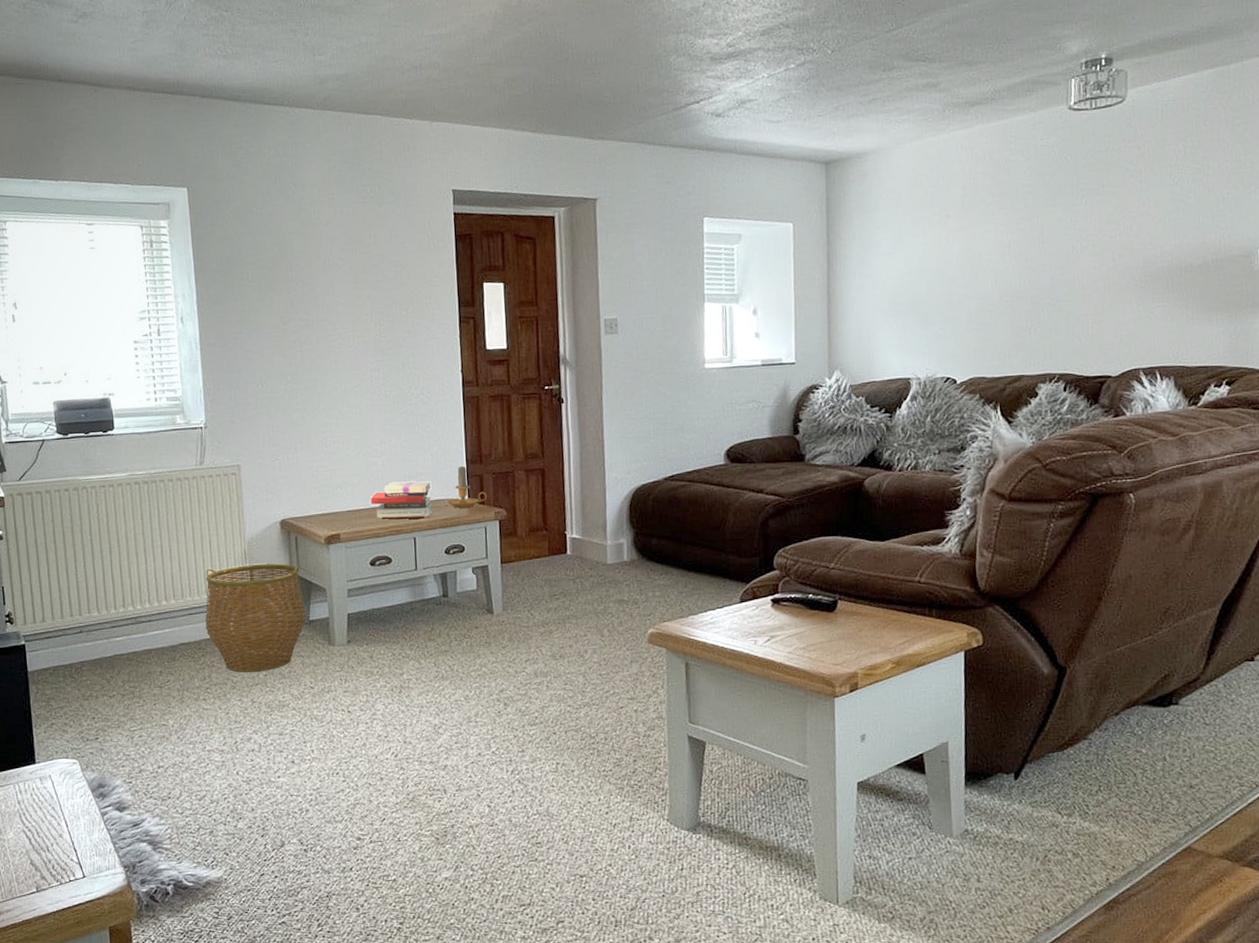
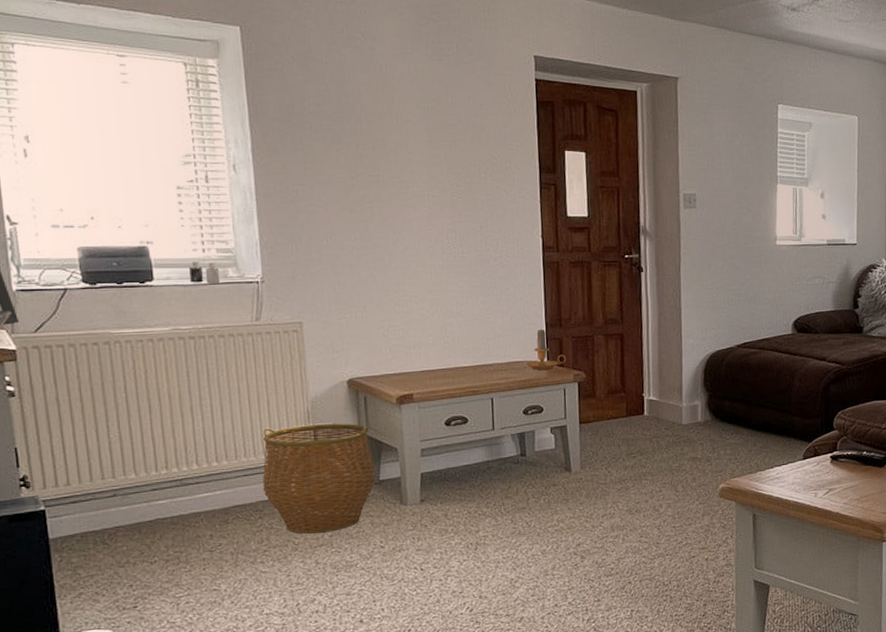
candle: none [144,410,169,432] -> present [189,261,220,285]
books: present [370,481,433,520] -> none [446,343,512,381]

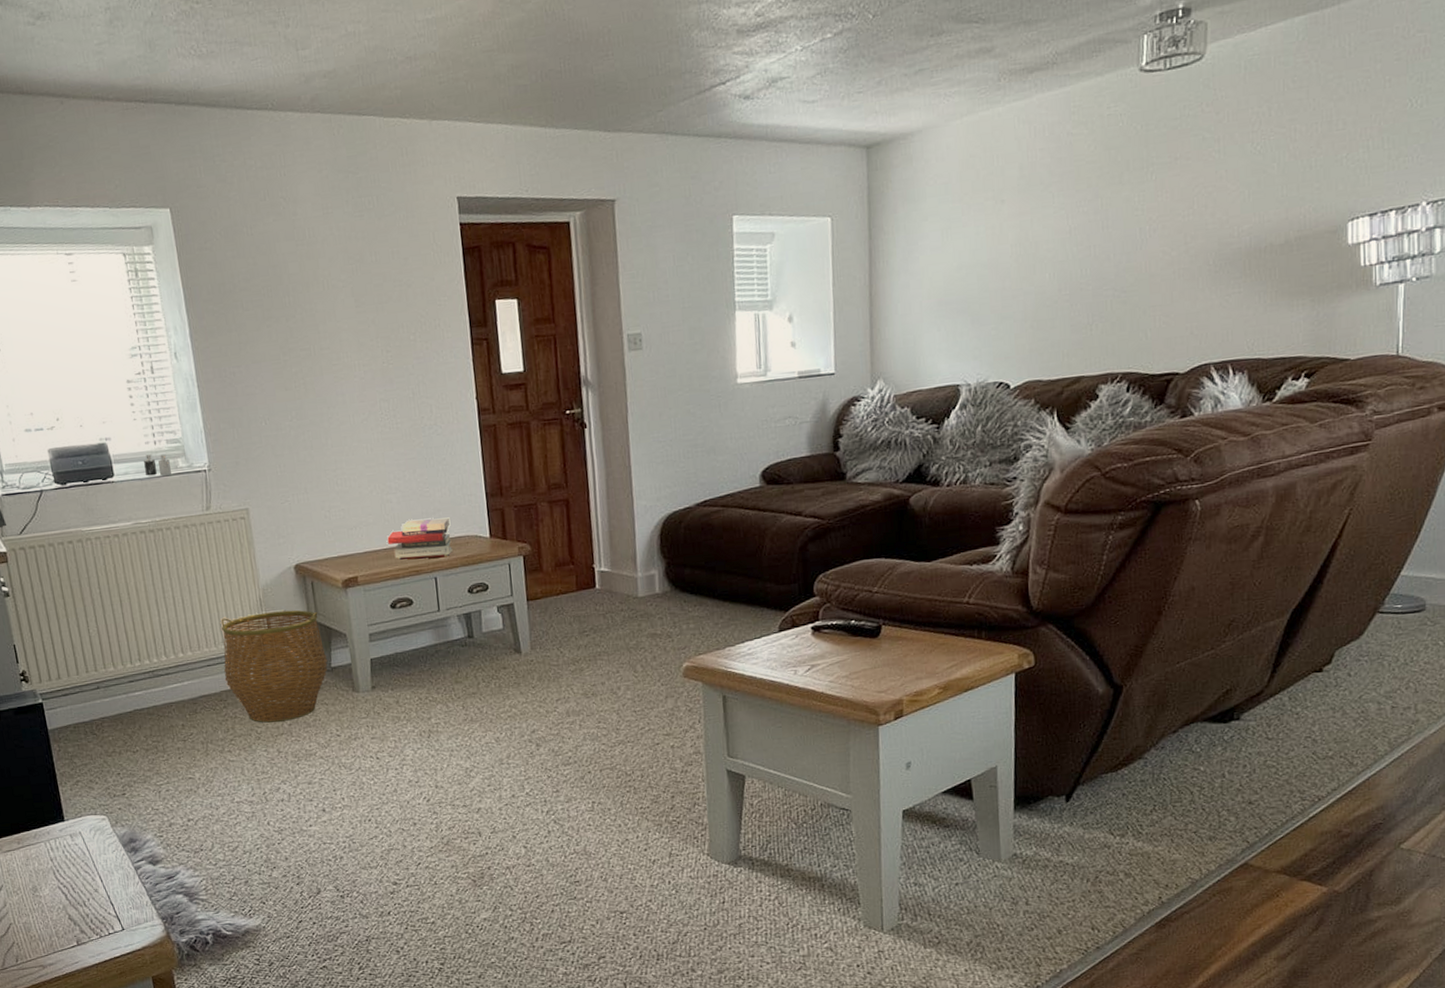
books: none [446,343,512,381] -> present [387,518,454,559]
candle: present [524,327,567,370] -> none [466,498,510,545]

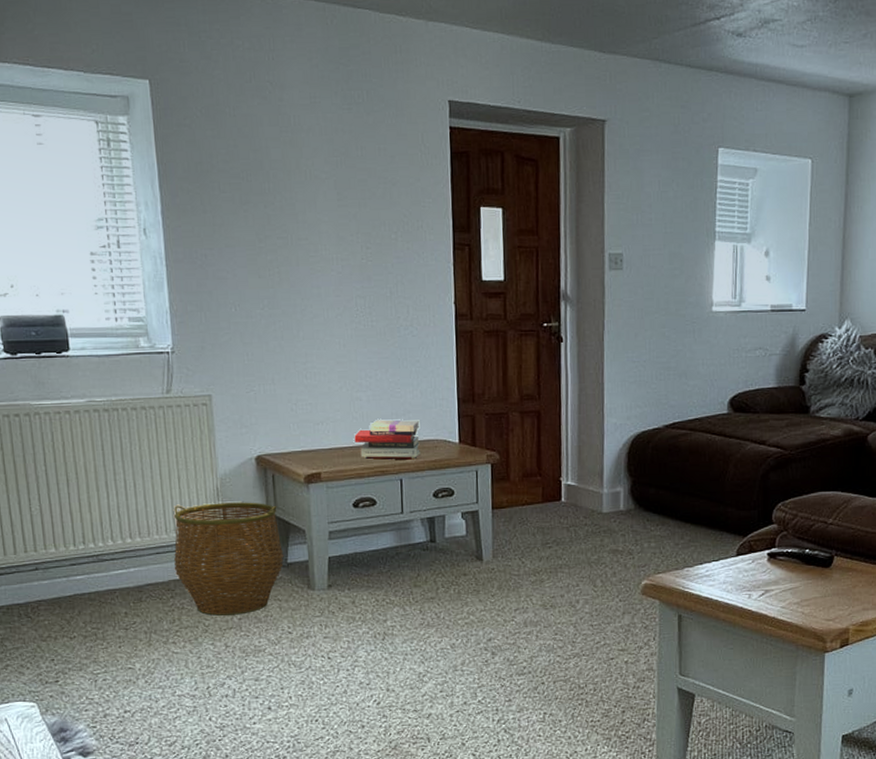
candle: present [144,454,171,477] -> none [103,331,132,355]

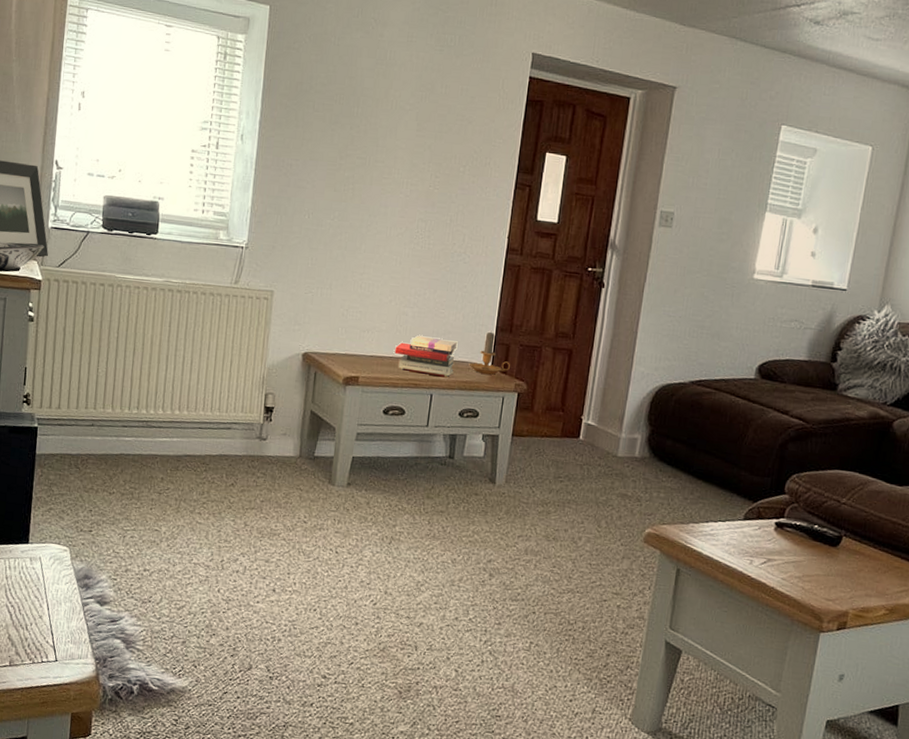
basket: present [174,502,284,616] -> none [212,387,314,497]
candle: none [435,403,480,450] -> present [469,330,511,375]

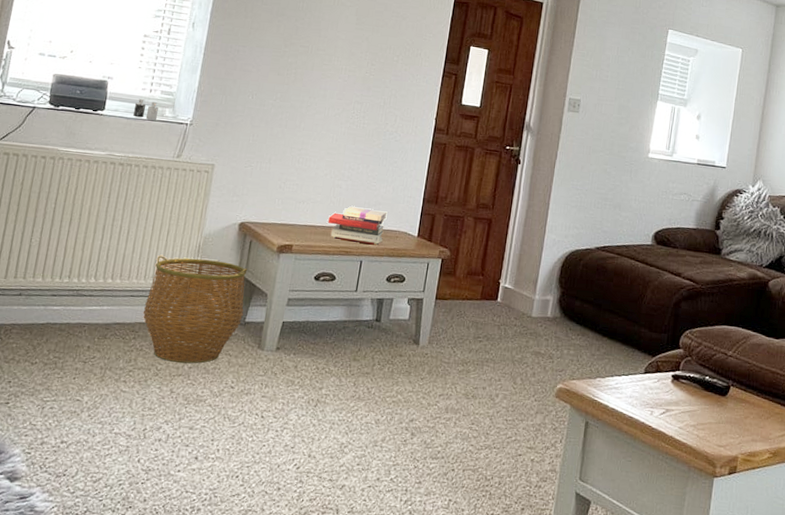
candle: none [187,221,212,245] -> present [133,99,159,121]
basket: none [212,387,314,497] -> present [143,255,248,364]
candle: present [469,330,511,375] -> none [397,202,436,242]

